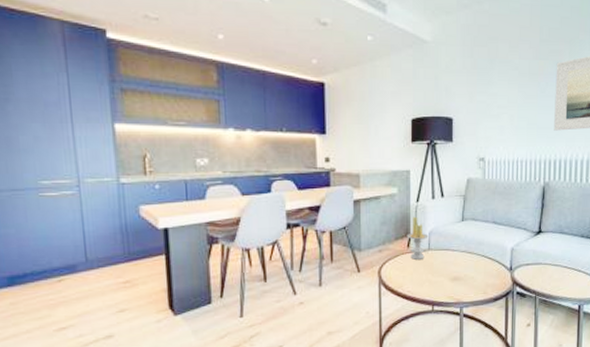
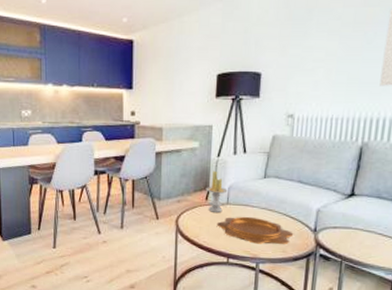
decorative bowl: none [419,261,492,288] -> present [216,217,294,244]

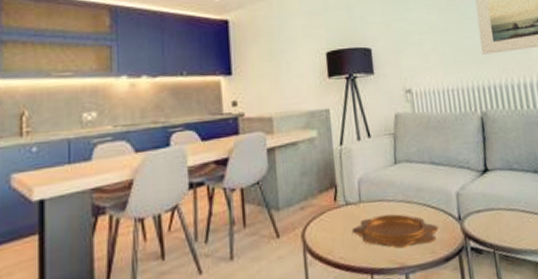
candle: present [205,170,228,213] -> none [332,162,358,216]

